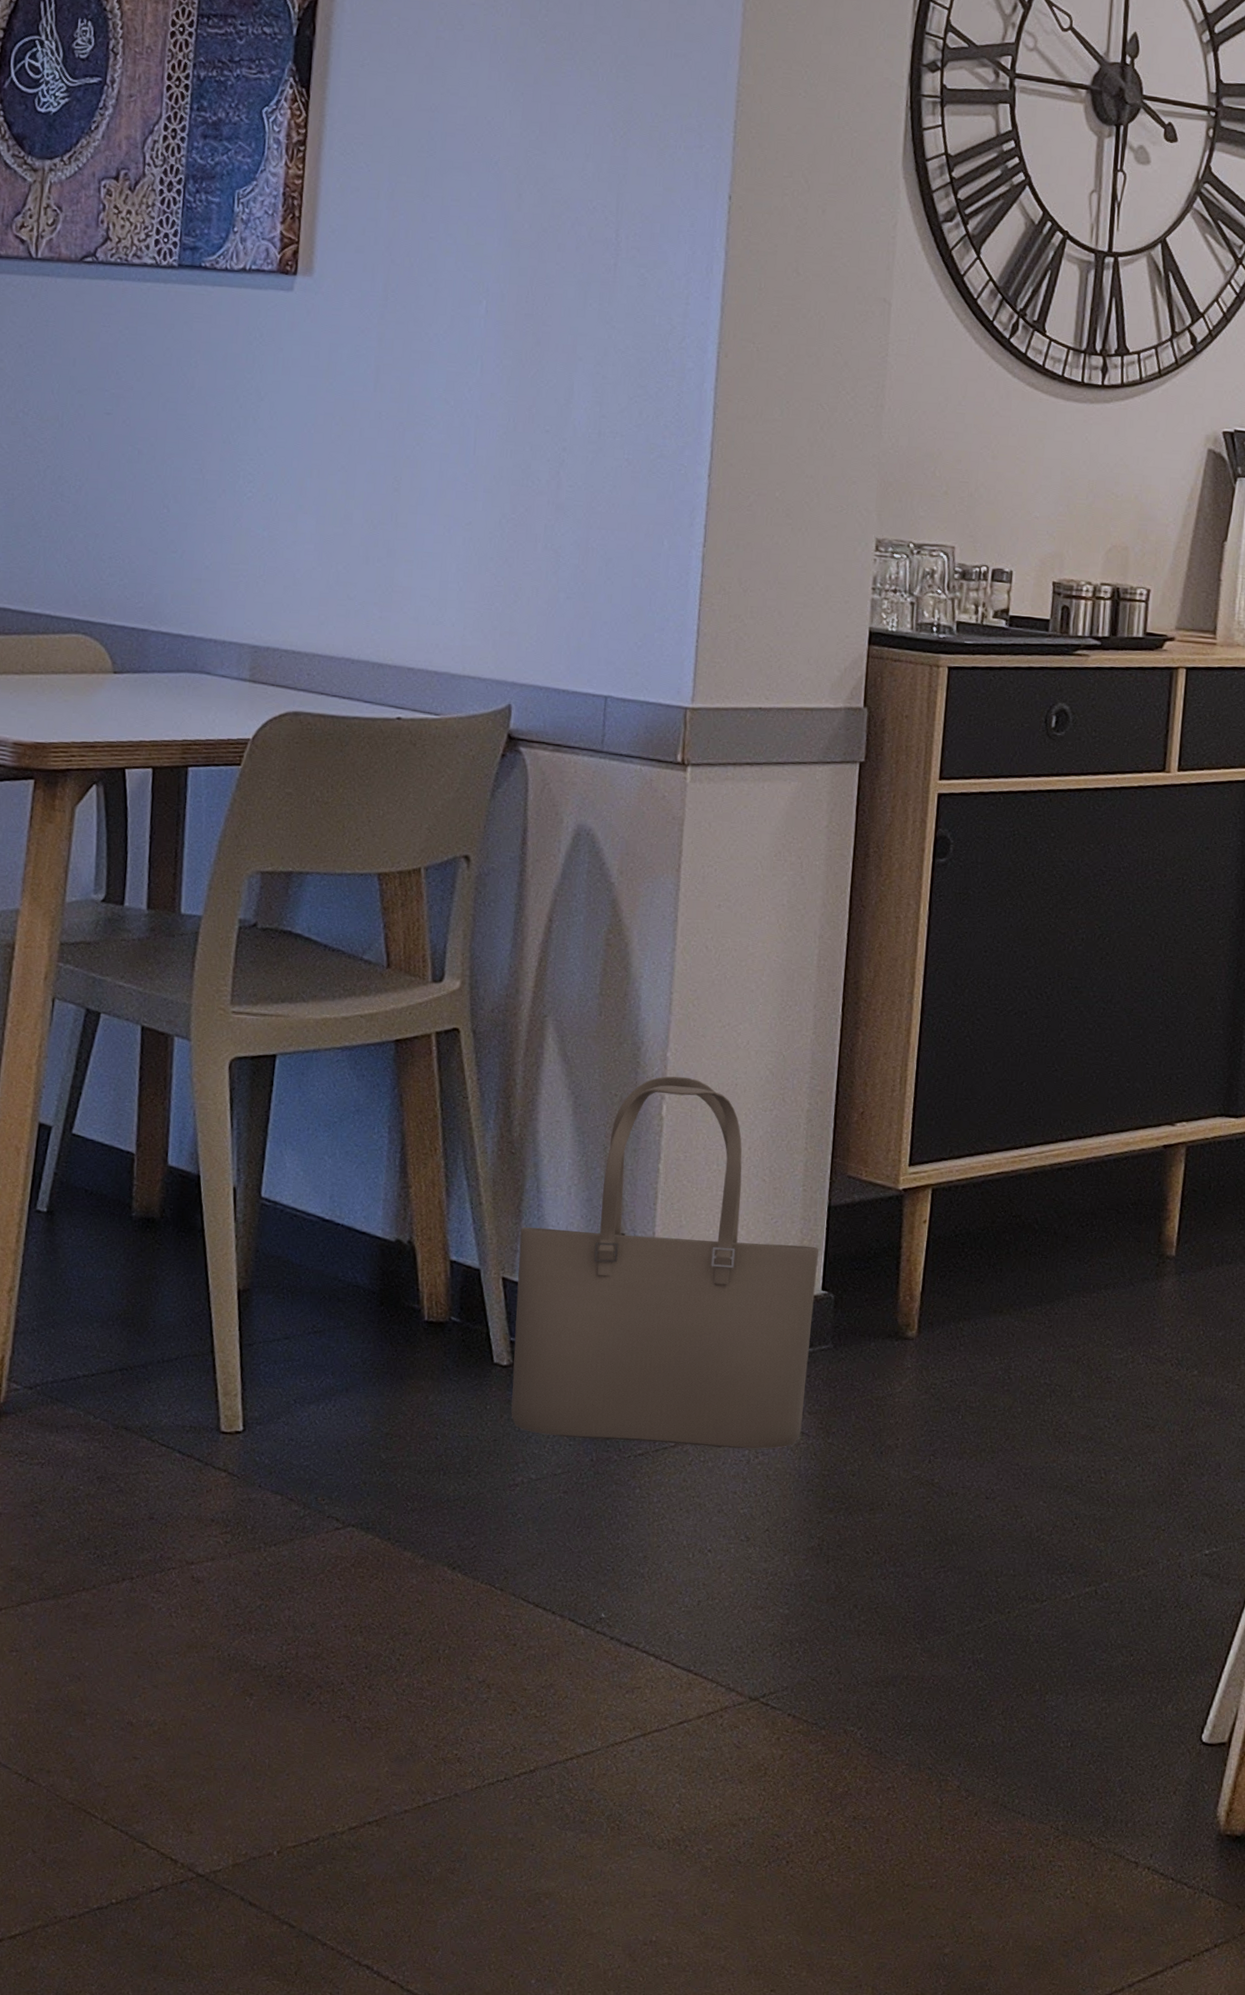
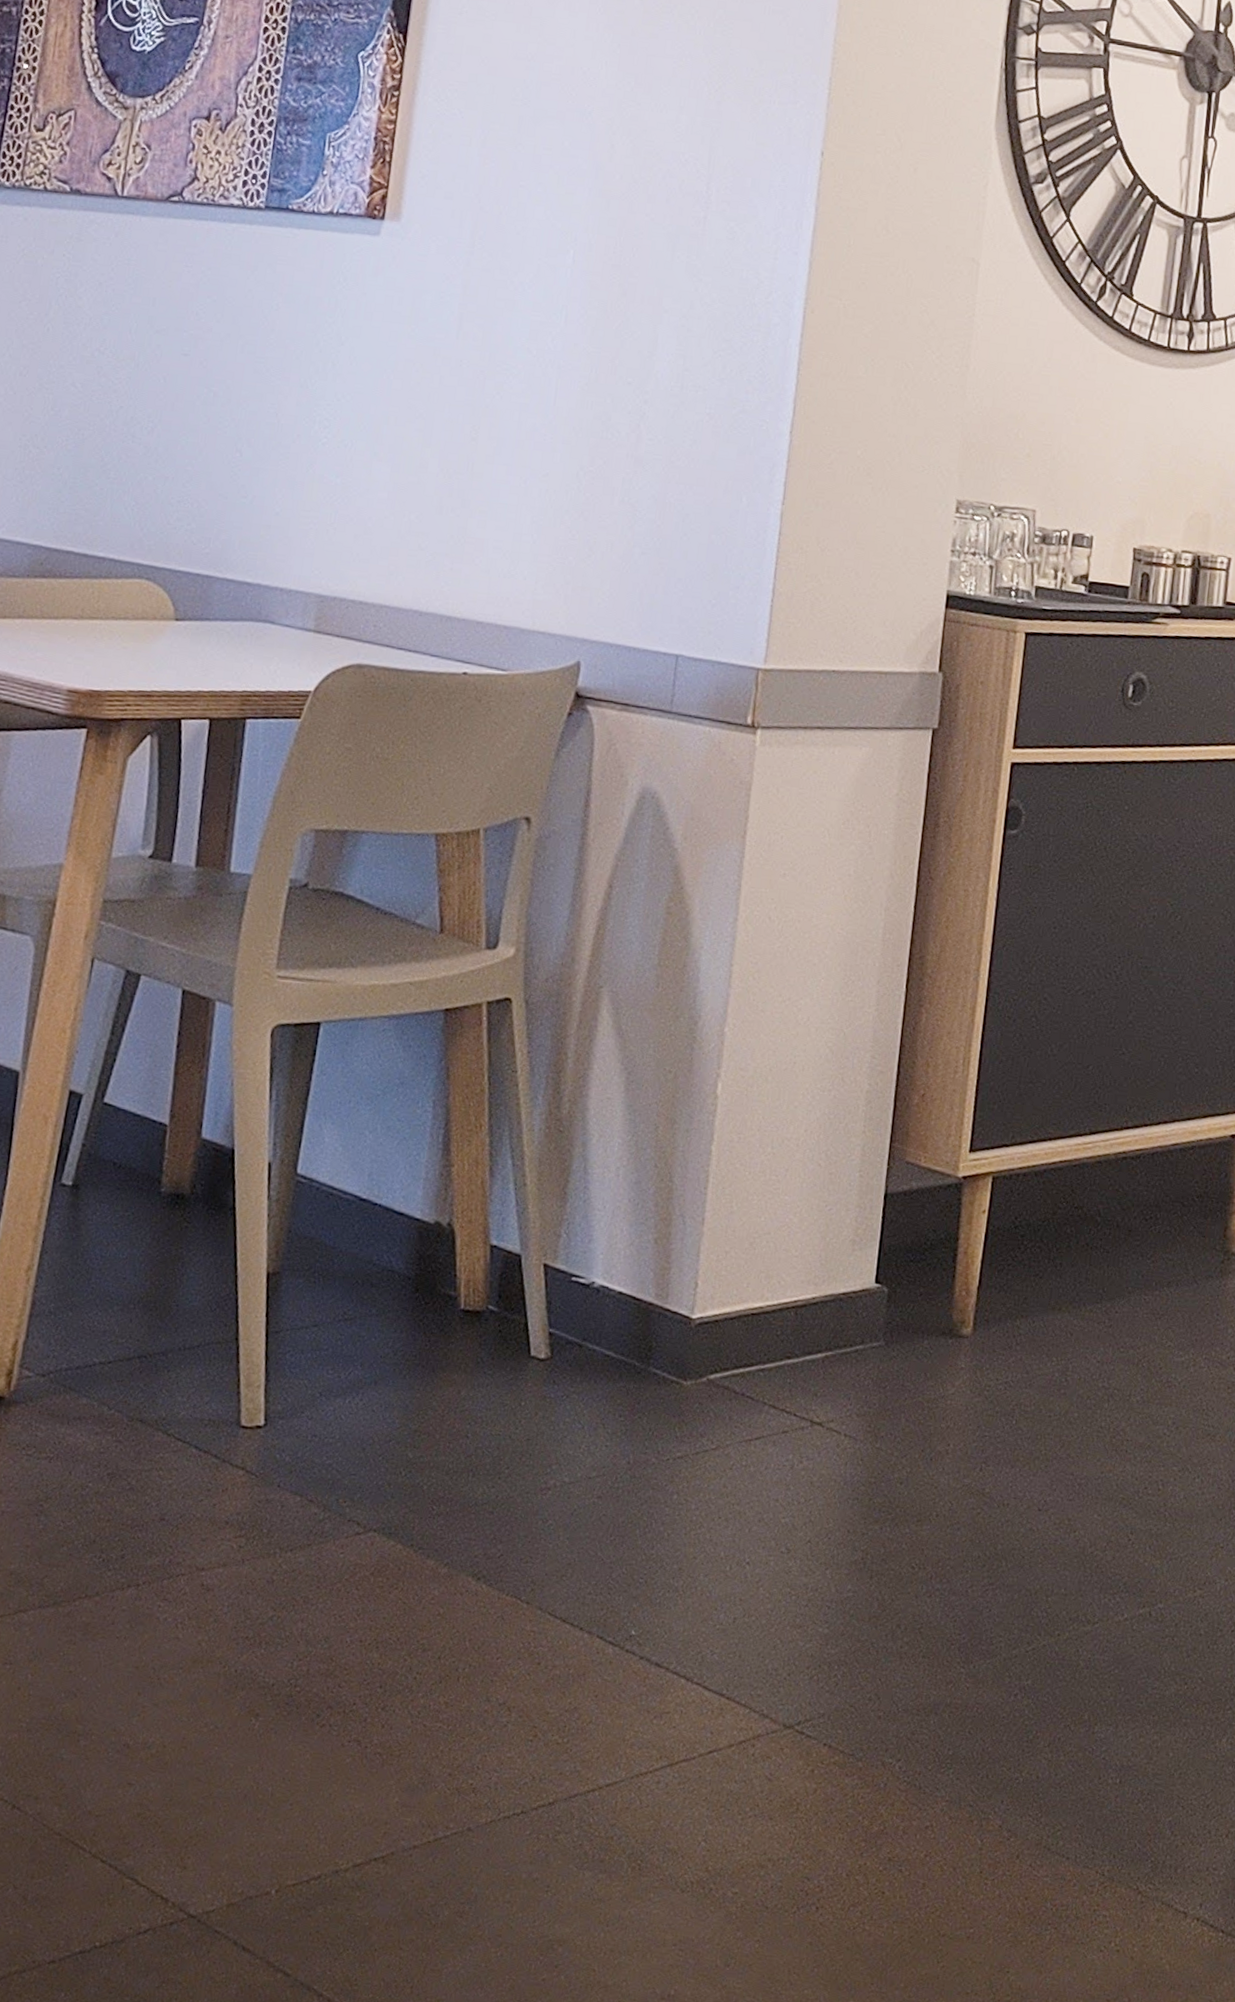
tote bag: present [511,1076,819,1449] -> none [546,1052,873,1454]

